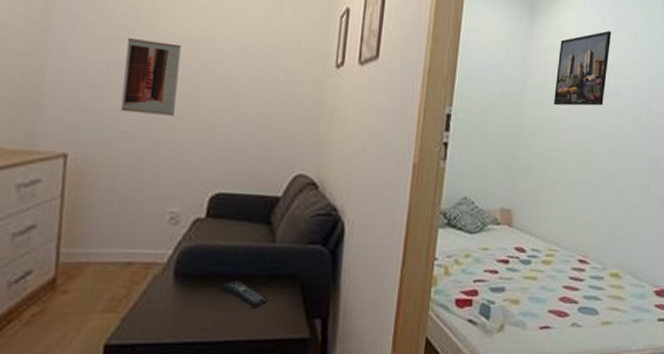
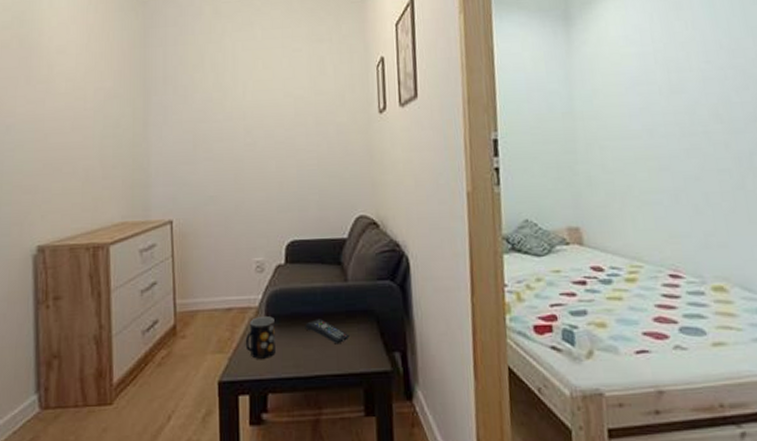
wall art: present [120,38,182,116] -> none [205,116,248,180]
mug: none [144,274,185,321] -> present [245,316,275,359]
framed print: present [554,31,612,106] -> none [604,25,668,113]

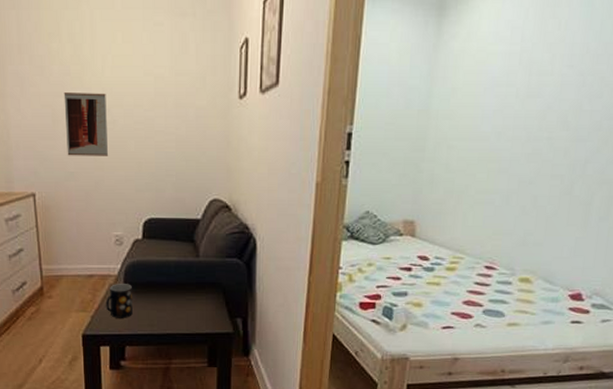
wall art: none [205,116,248,180] -> present [63,93,108,156]
remote control: present [305,319,349,345] -> none [159,288,198,310]

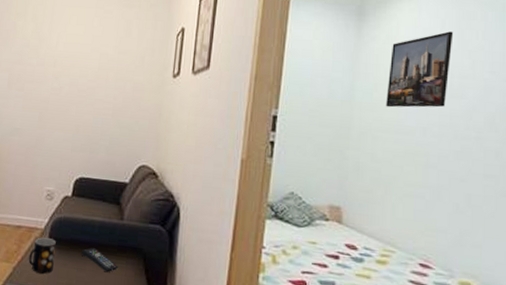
wall art: present [63,93,108,156] -> none [16,61,57,117]
remote control: none [159,288,198,310] -> present [81,248,118,273]
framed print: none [463,22,537,113] -> present [386,31,454,108]

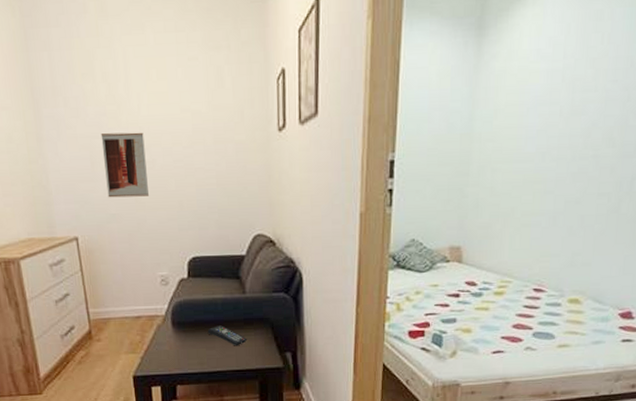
wall art: none [16,61,57,117] -> present [100,132,149,198]
mug: present [28,237,56,274] -> none [154,323,182,358]
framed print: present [386,31,454,108] -> none [506,37,579,135]

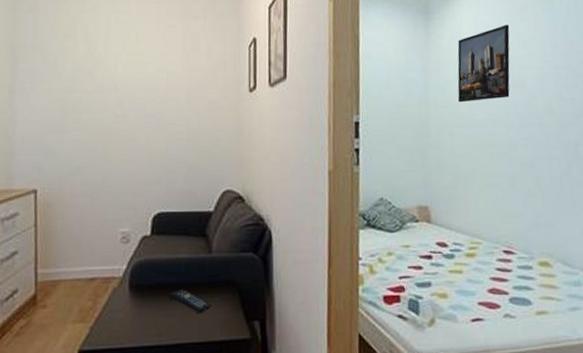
wall art: present [100,132,149,198] -> none [75,88,118,150]
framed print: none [506,37,579,135] -> present [457,25,510,103]

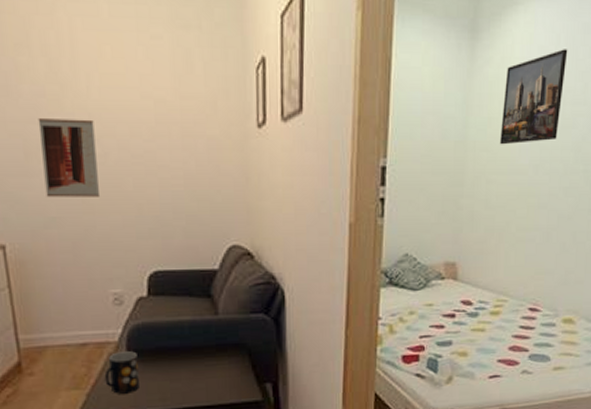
wall art: none [75,88,118,150] -> present [38,119,99,198]
mug: none [107,287,138,328] -> present [104,351,139,394]
remote control: present [168,289,211,314] -> none [171,353,220,378]

